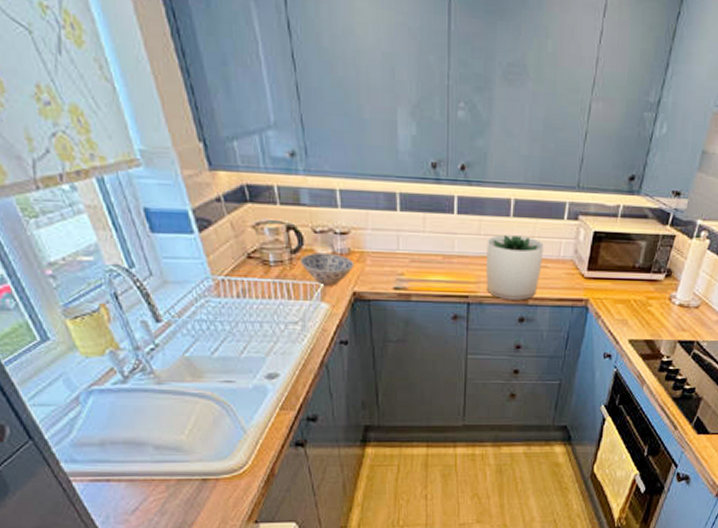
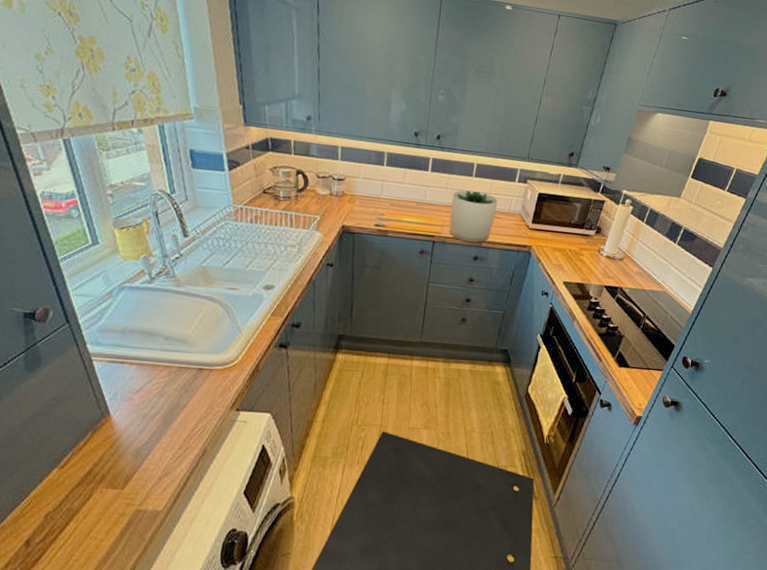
bowl: present [300,252,354,286] -> none [304,192,346,220]

